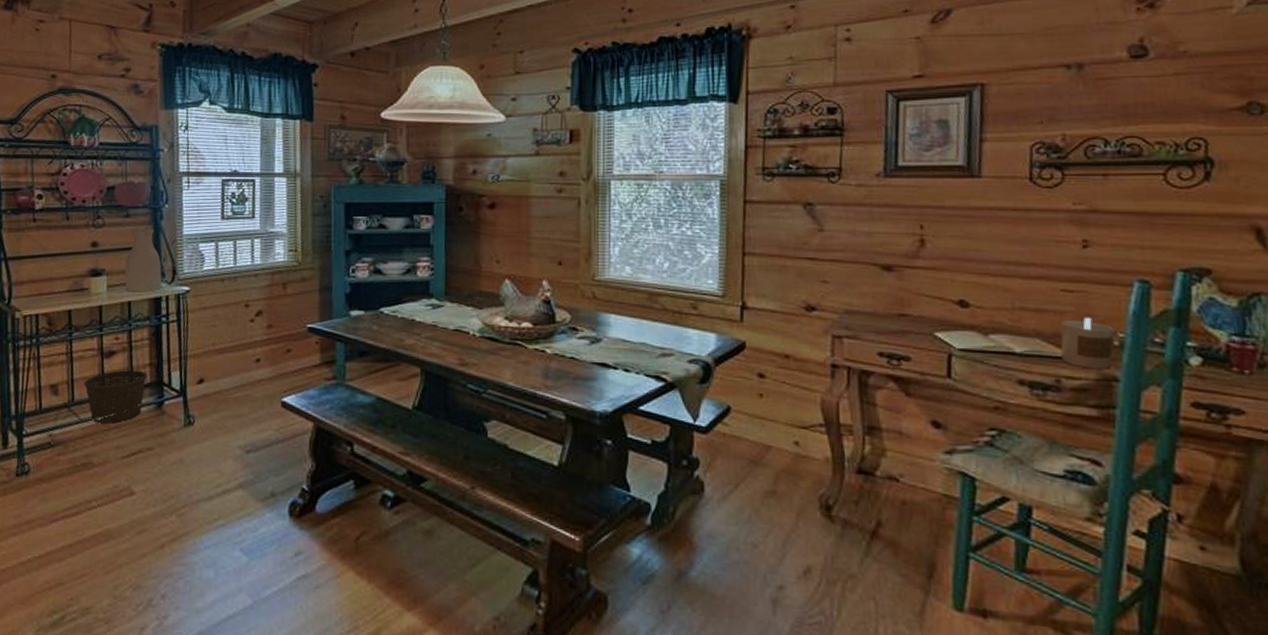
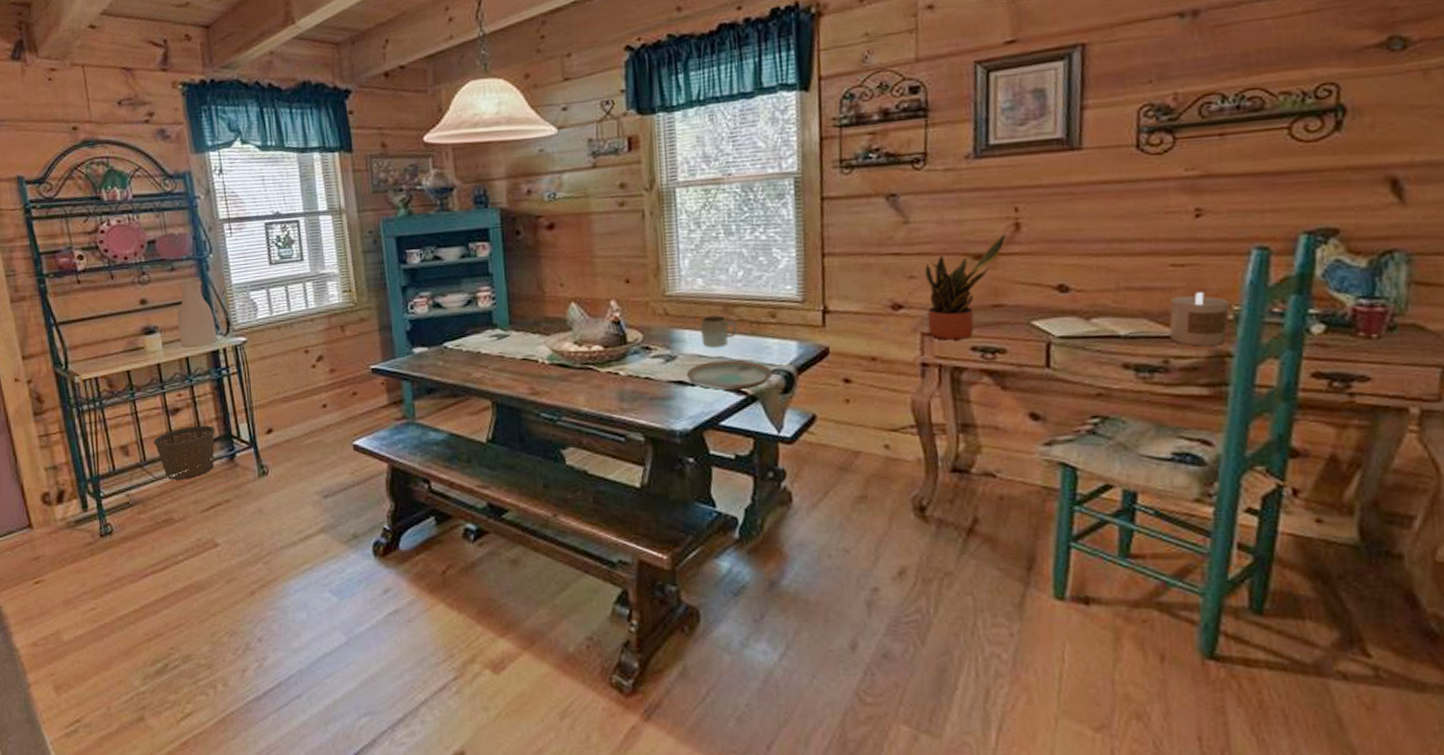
plate: none [609,347,691,377] -> present [686,360,773,391]
mug: none [626,302,661,333] -> present [700,315,738,348]
potted plant: none [837,248,912,345] -> present [925,234,1006,340]

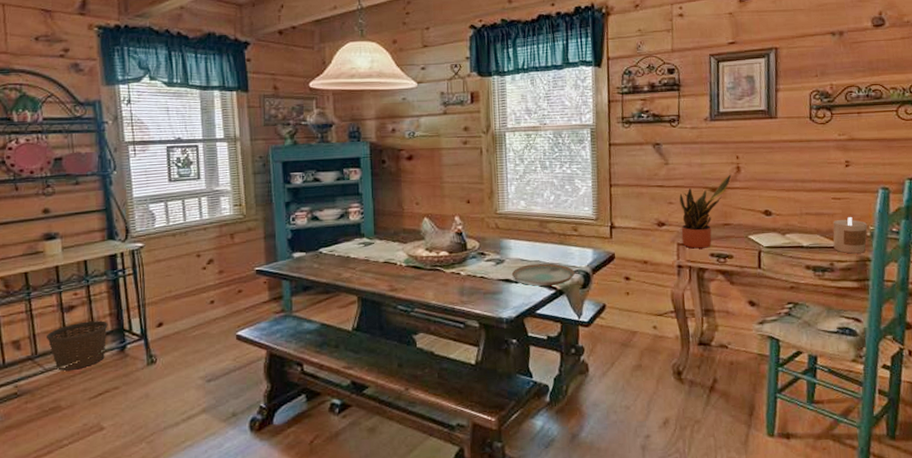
ceramic pitcher: present [177,280,218,348] -> none [78,193,116,252]
mug: present [700,315,738,348] -> none [522,229,550,253]

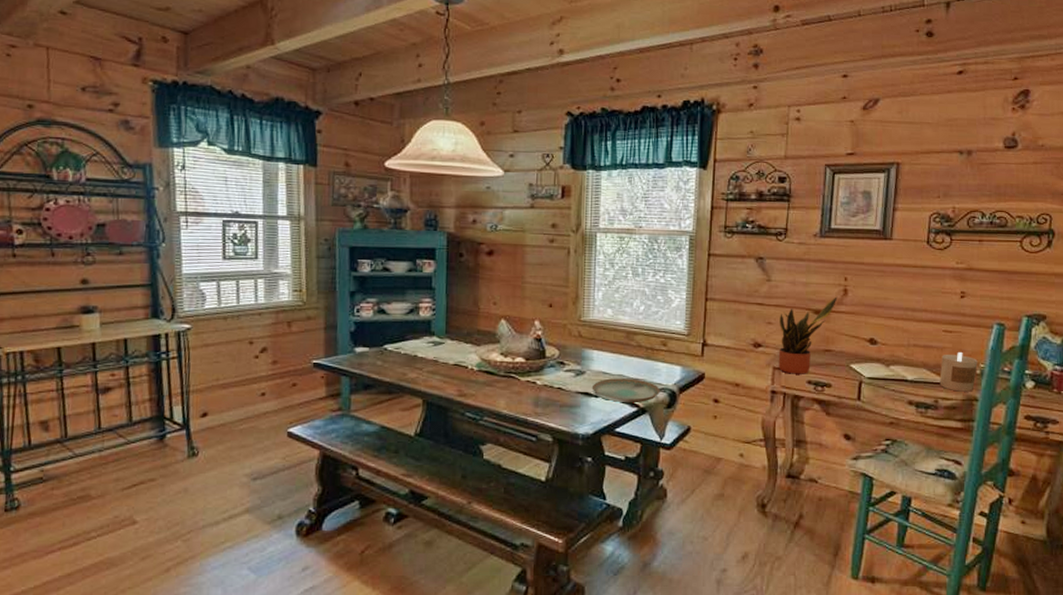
basket: present [47,320,108,371] -> none [78,405,147,457]

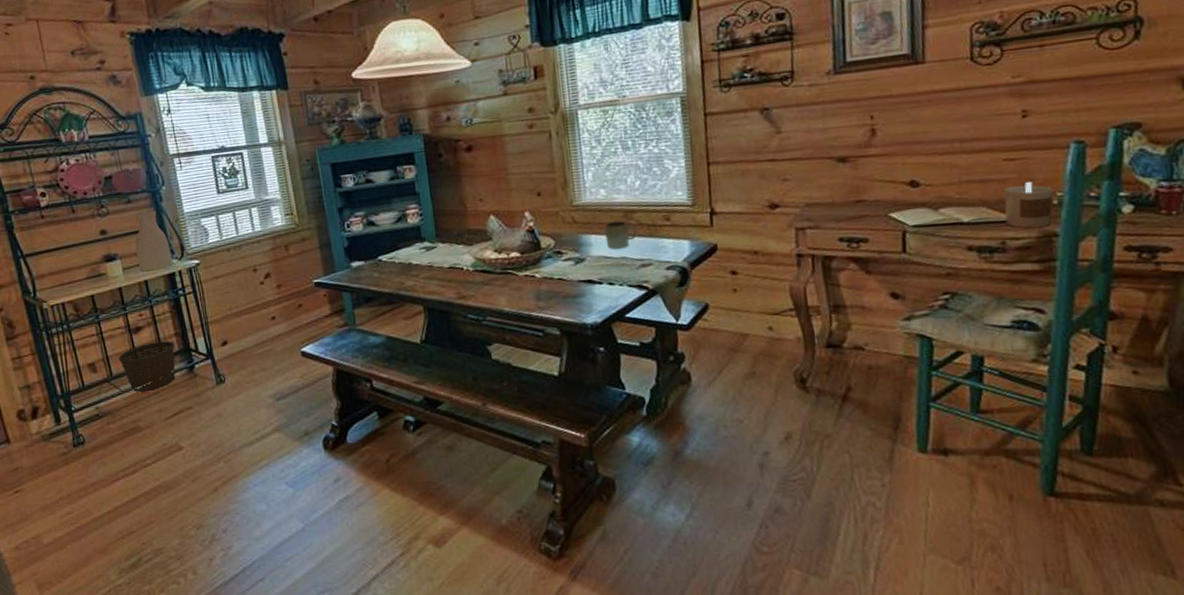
basket: none [78,405,147,457] -> present [119,341,175,392]
ceramic pitcher: none [119,266,161,330] -> present [135,210,174,272]
plate: present [591,378,660,404] -> none [594,259,669,287]
mug: none [606,340,636,367] -> present [604,220,638,250]
potted plant: present [778,296,838,374] -> none [796,138,865,233]

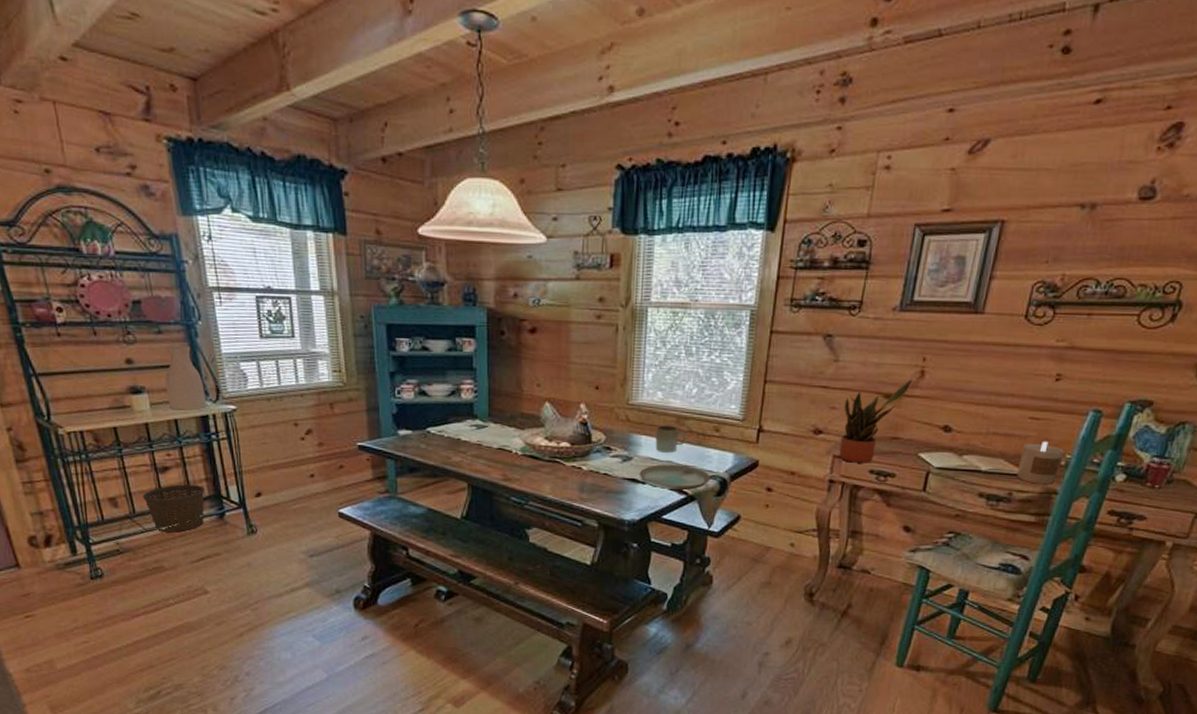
plate: none [594,259,669,287] -> present [639,464,710,491]
potted plant: none [796,138,865,233] -> present [839,379,913,463]

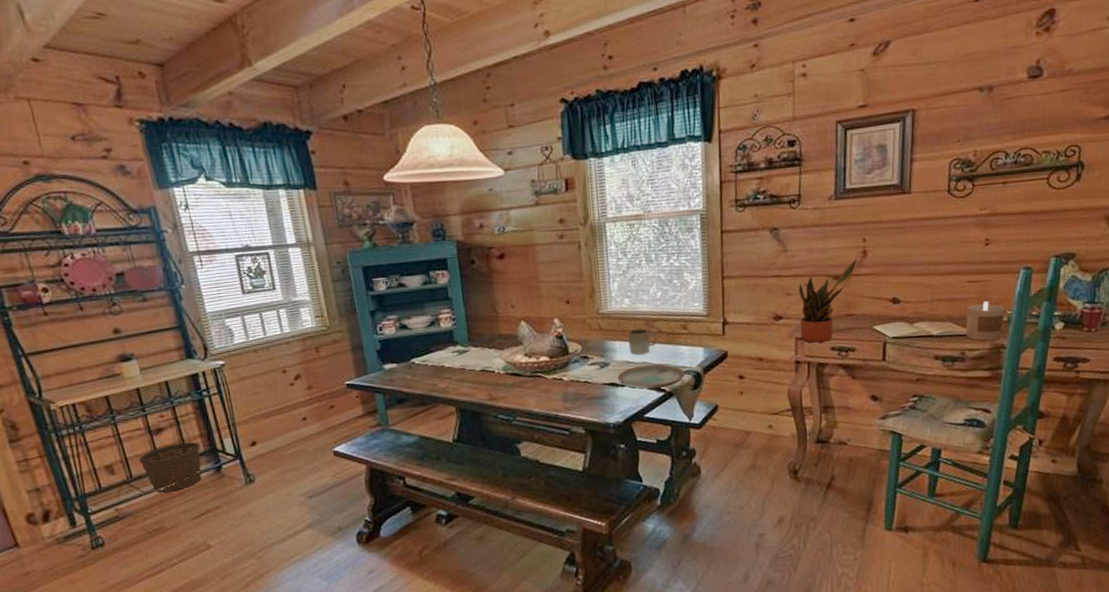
ceramic pitcher: present [165,345,207,411] -> none [152,309,196,373]

